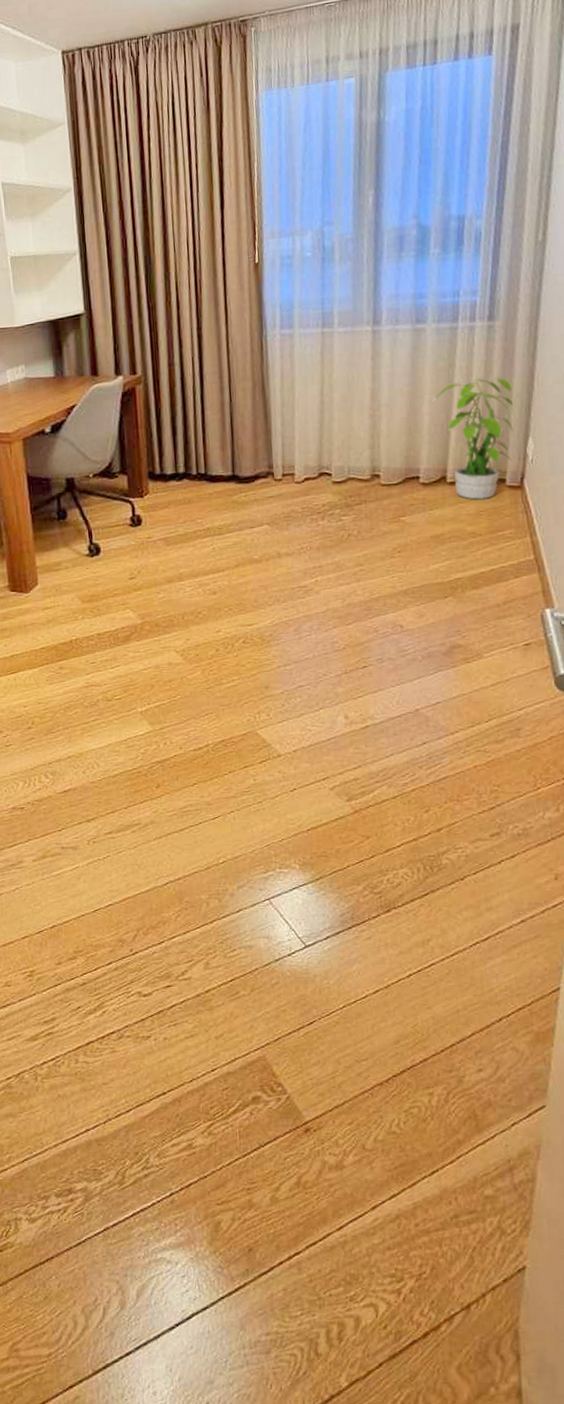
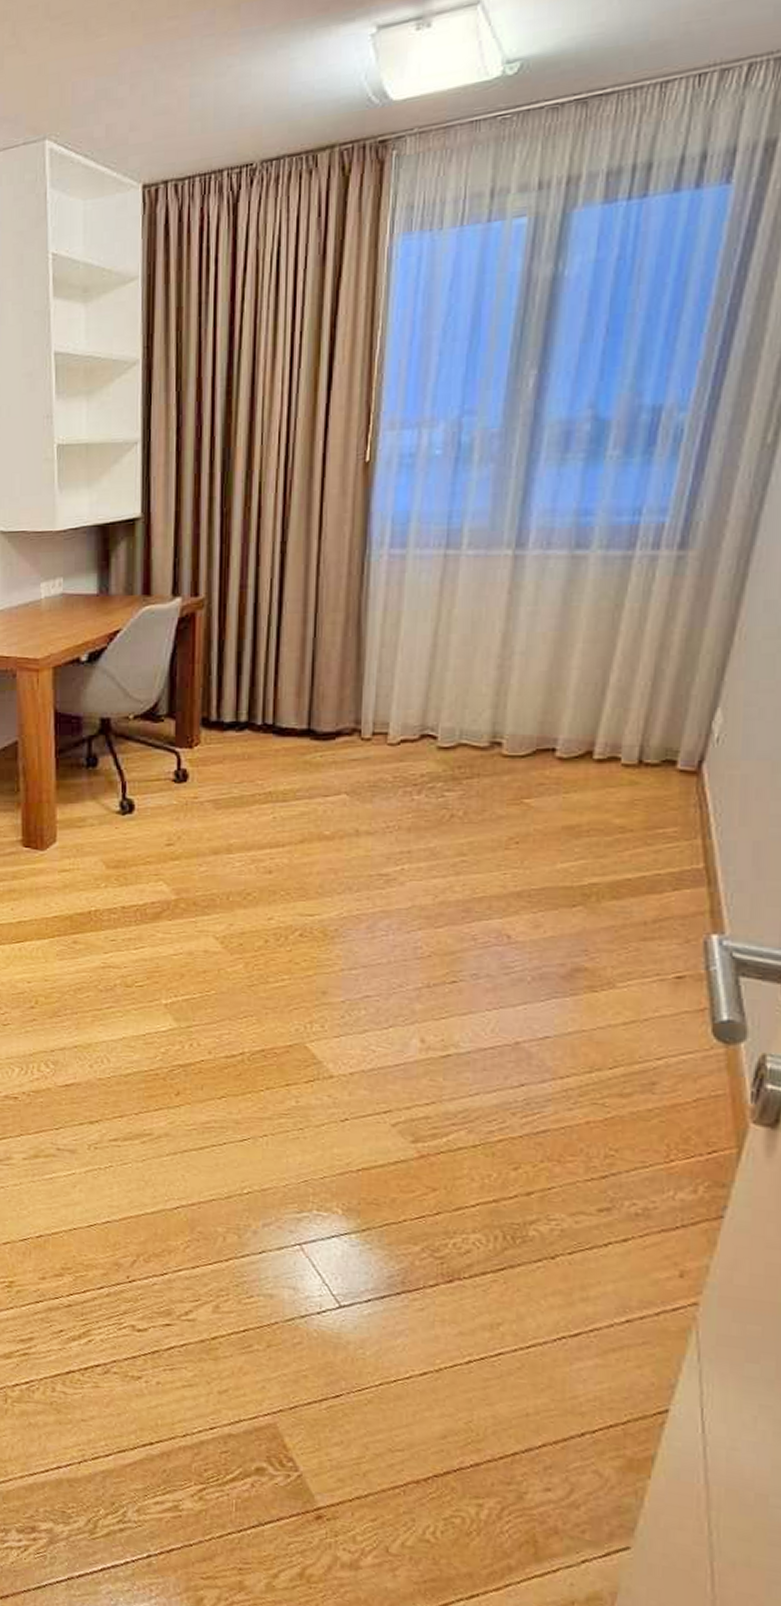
potted plant: present [432,375,514,500] -> none [586,620,702,785]

